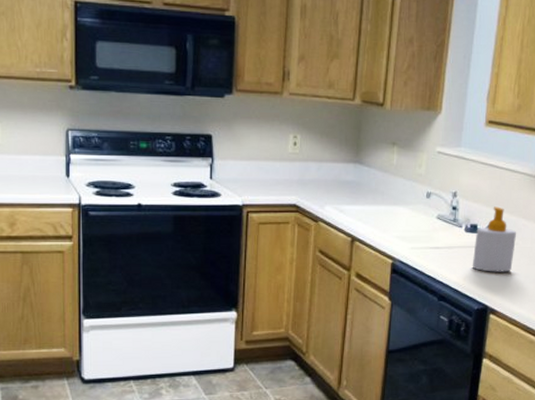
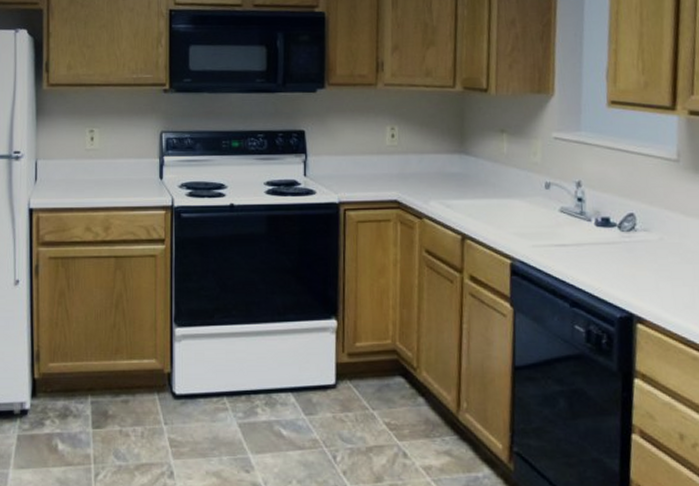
soap bottle: present [472,206,516,272] -> none [608,196,660,273]

